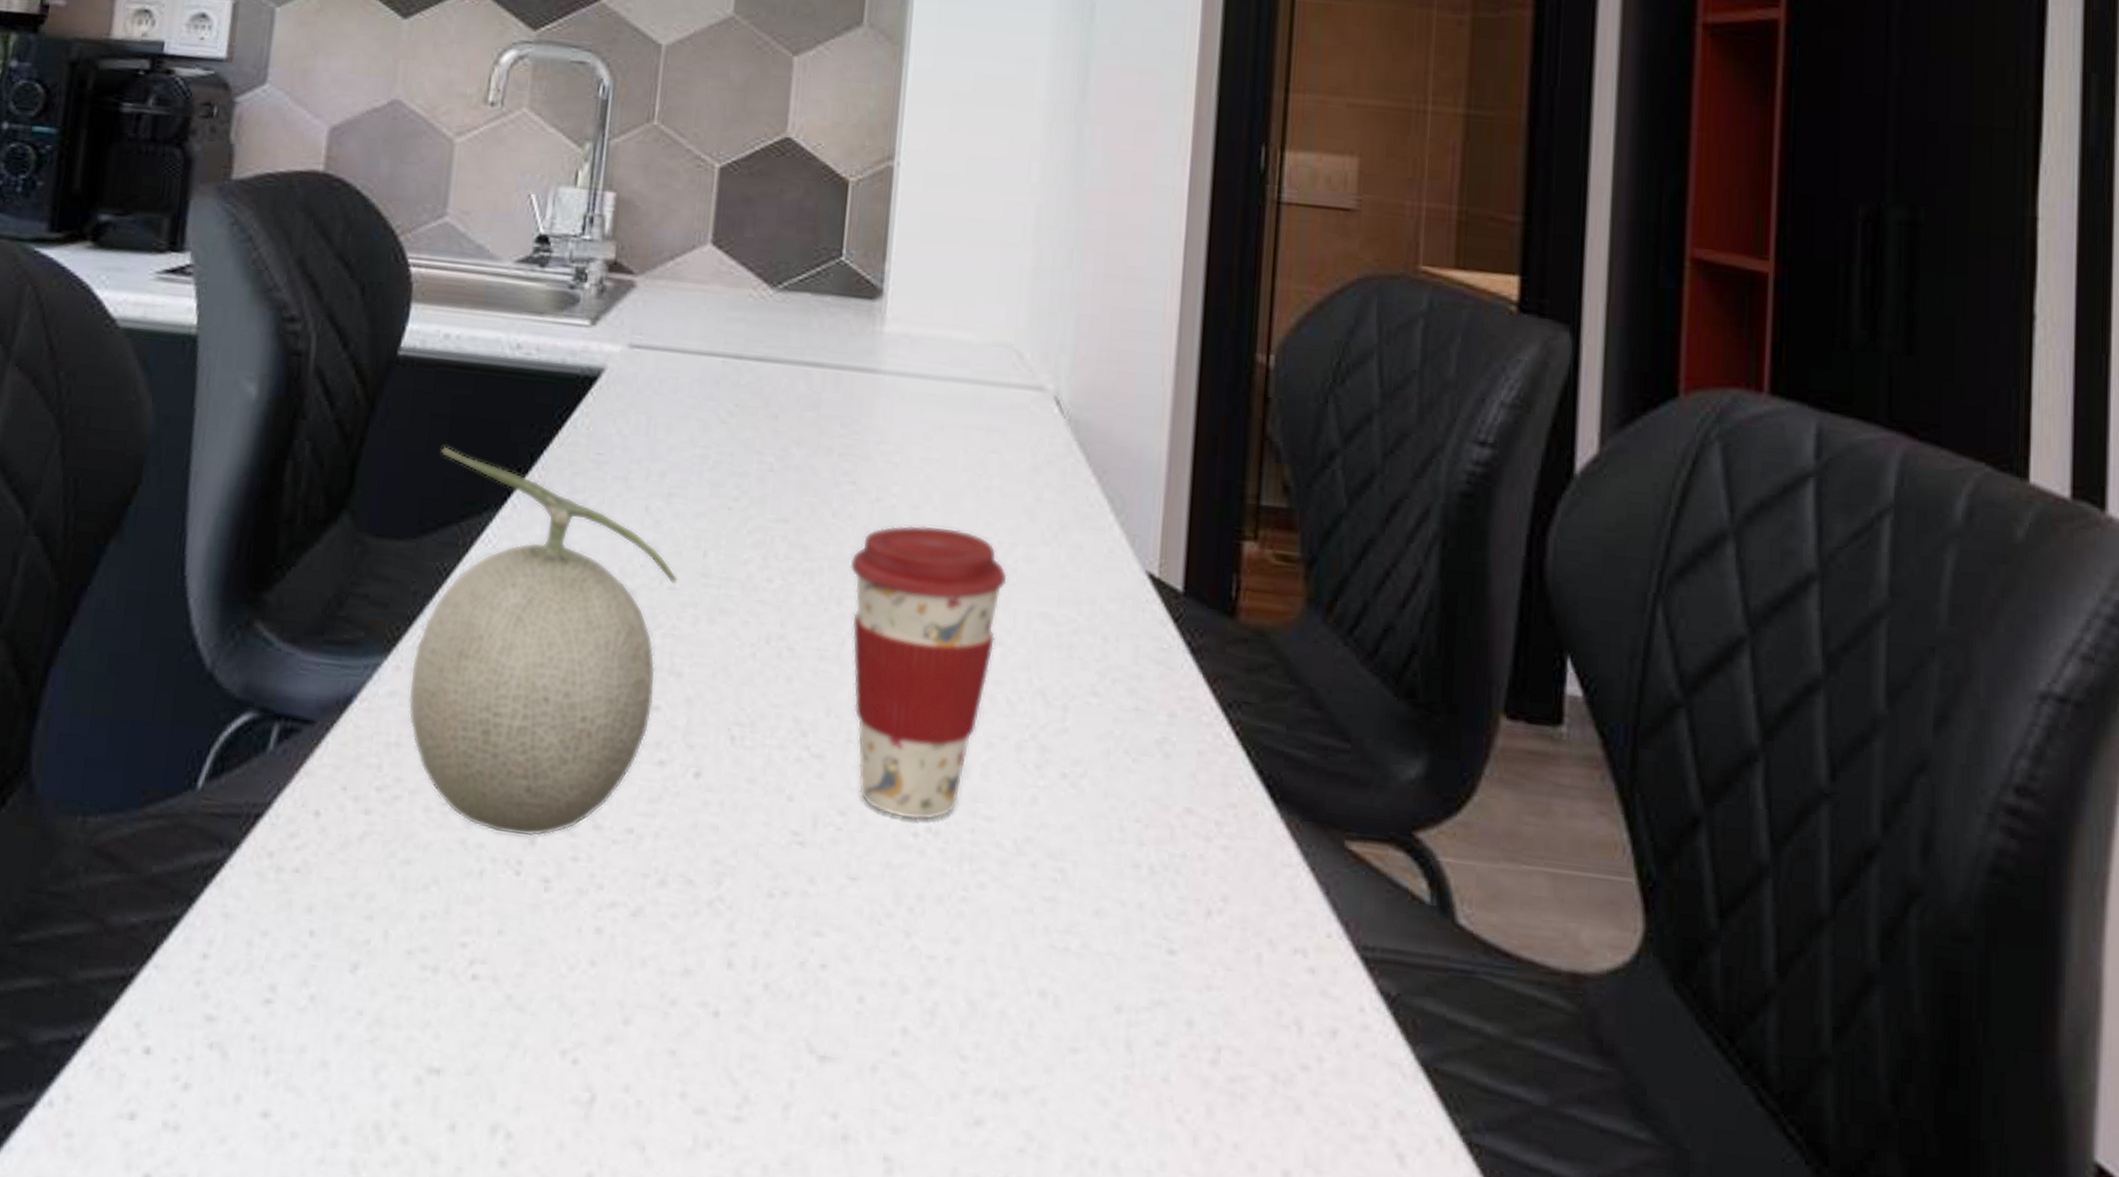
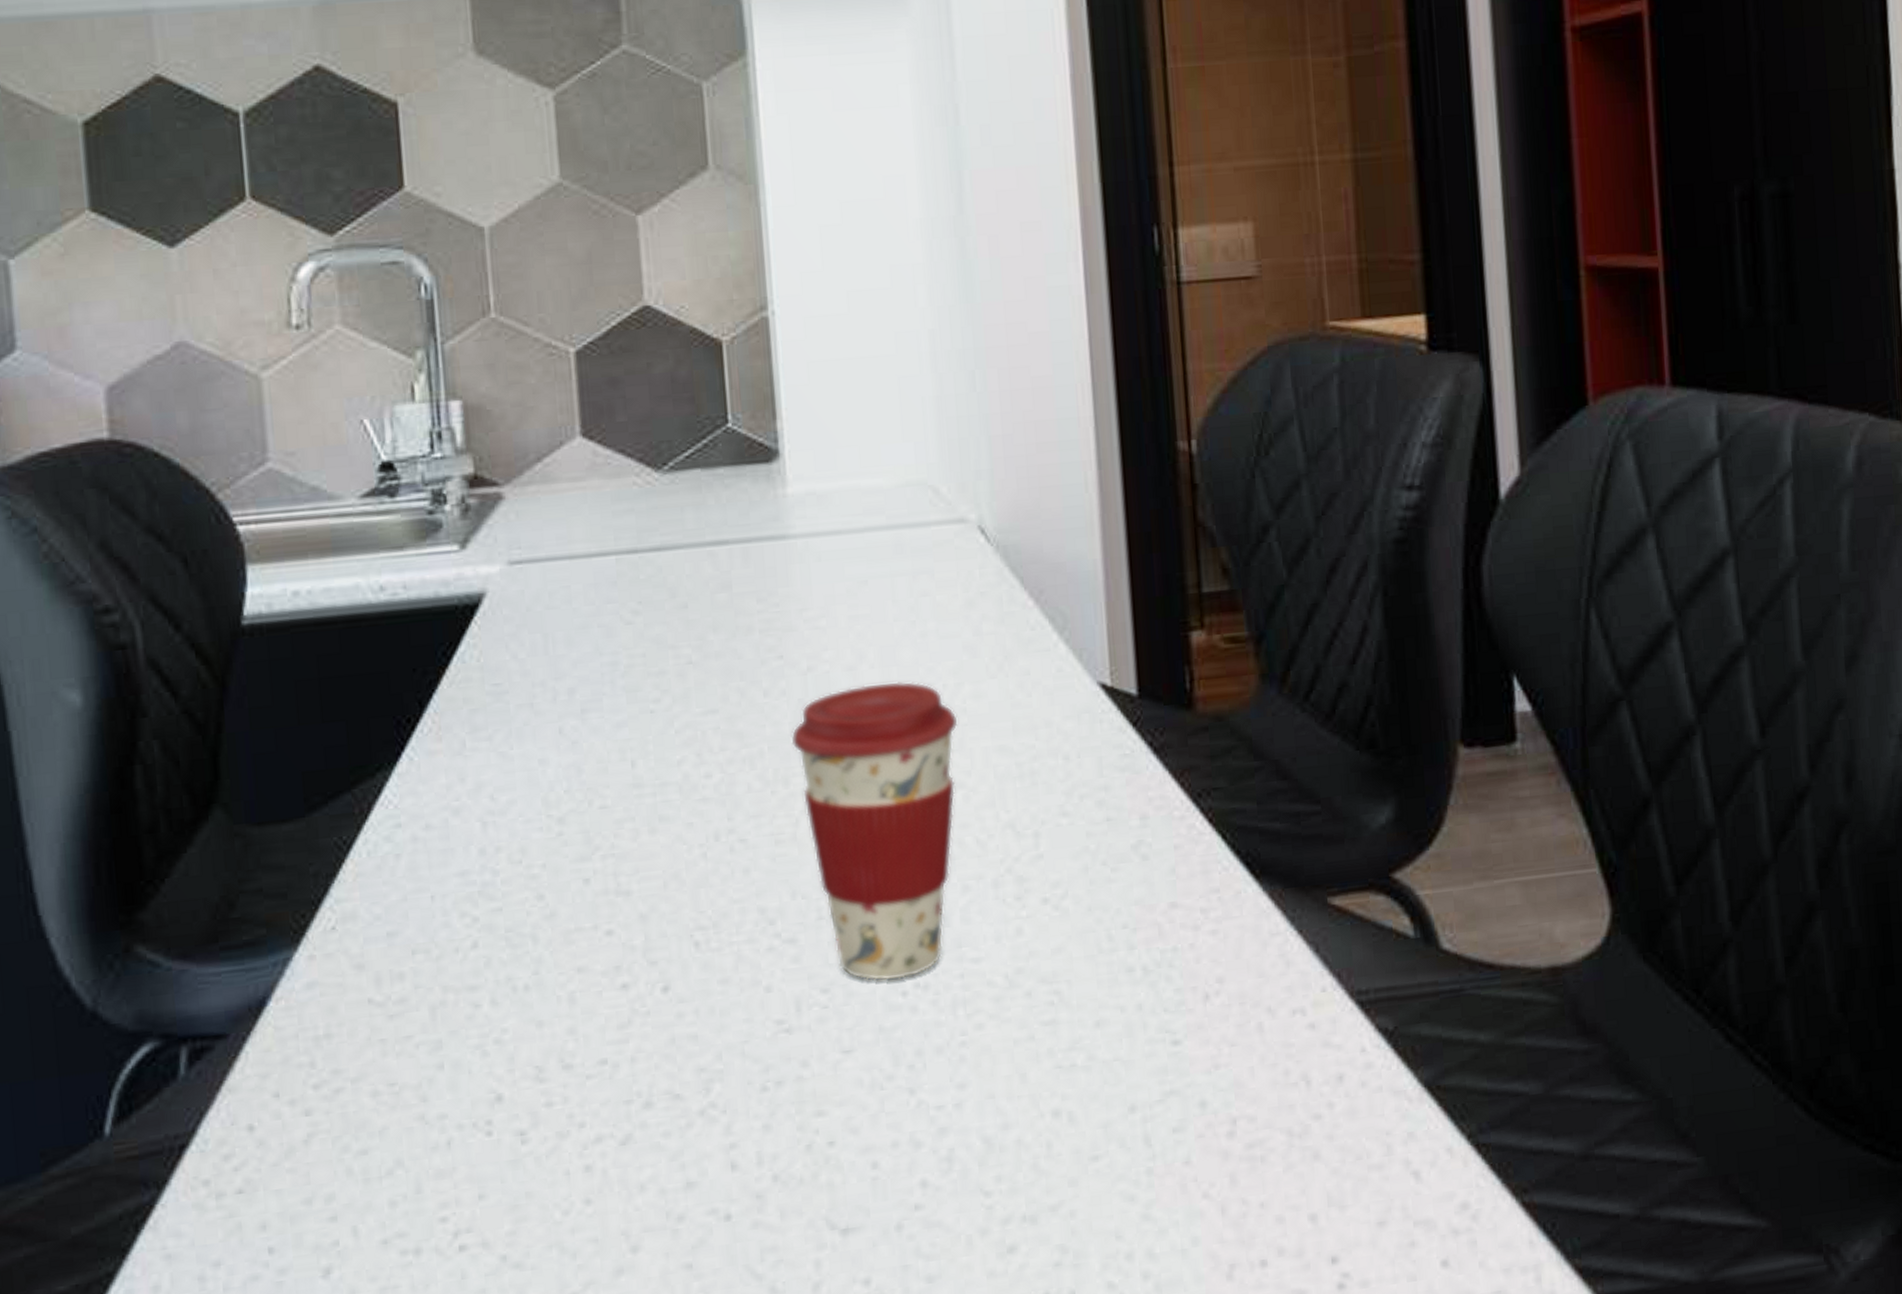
fruit: present [408,446,679,837] -> none [315,712,609,1099]

